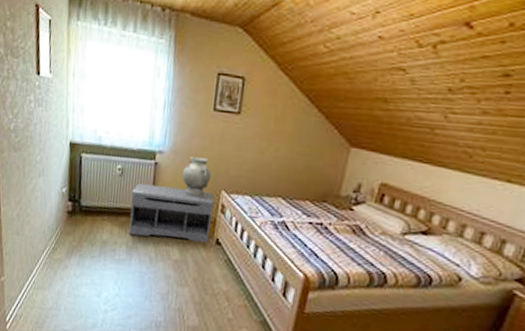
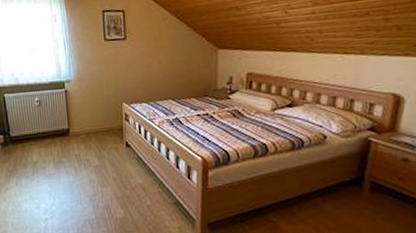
bench: present [129,183,215,243] -> none [50,105,120,153]
decorative urn: present [182,157,212,197] -> none [88,79,113,112]

